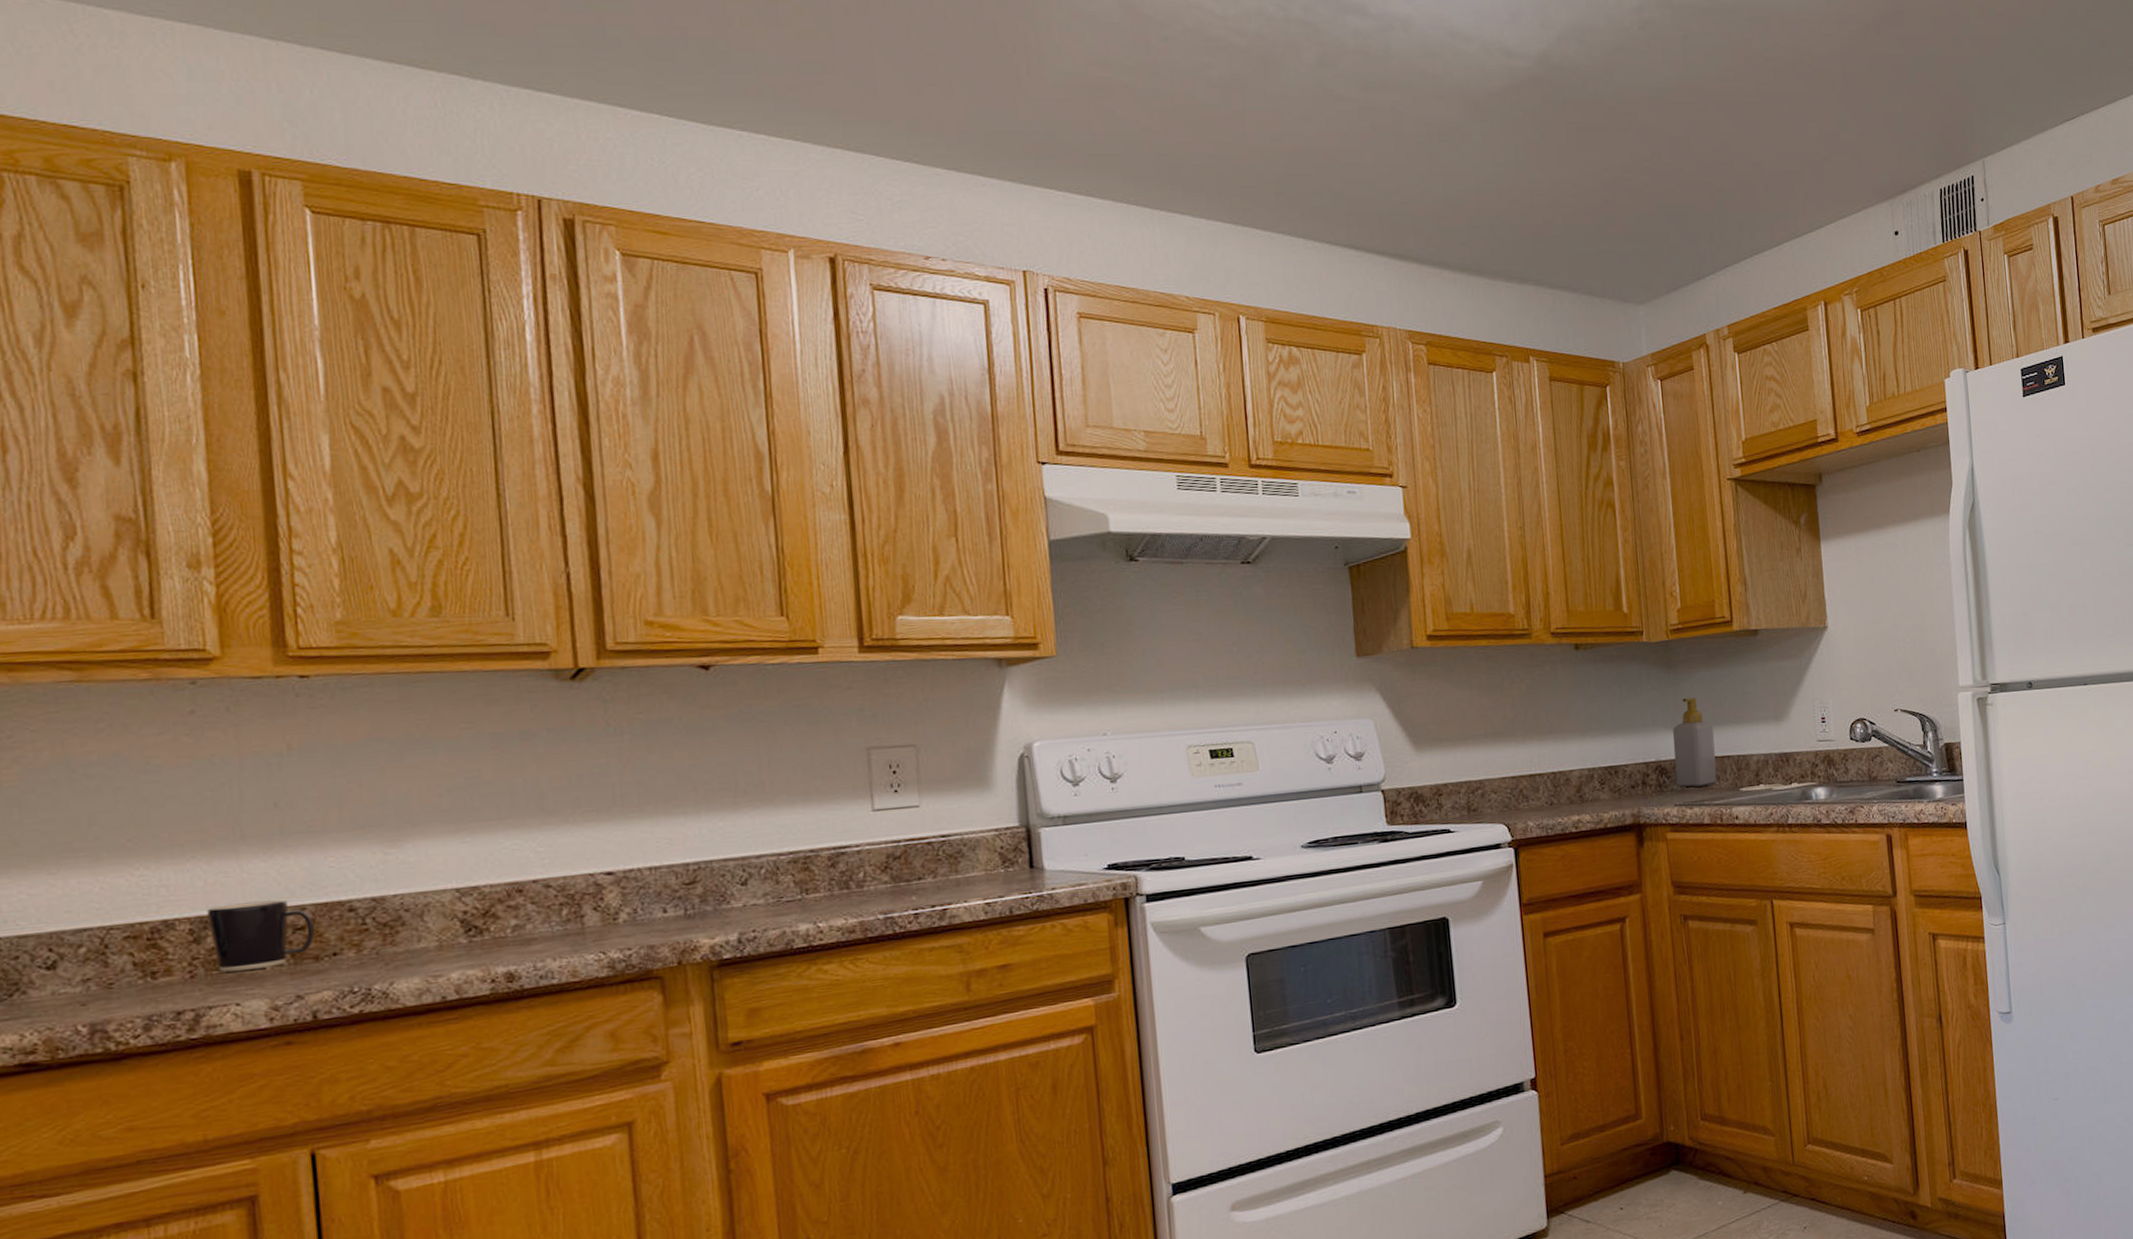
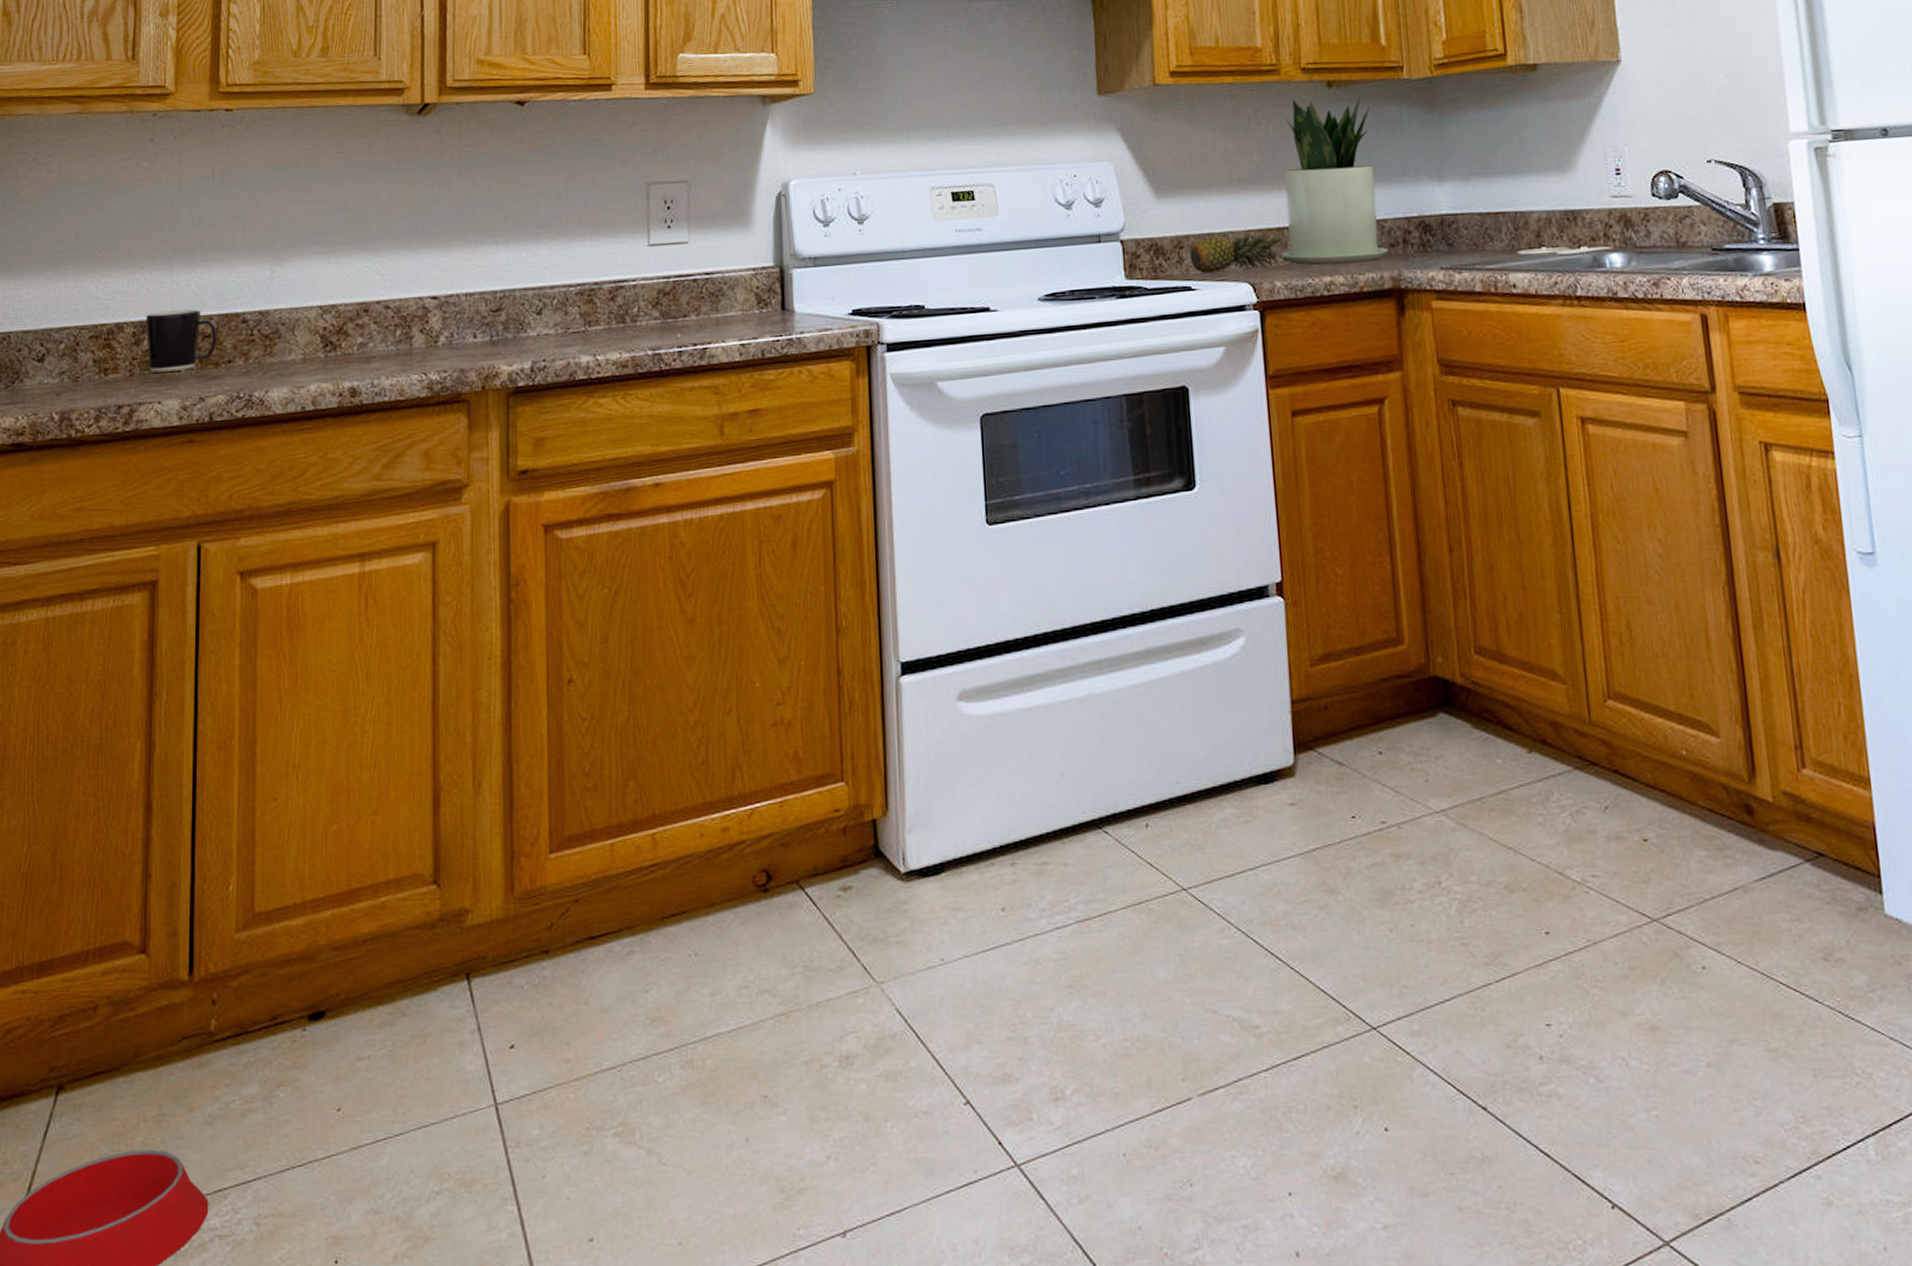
fruit: none [1448,776,1534,817] -> present [1189,229,1282,274]
planter: none [1531,658,1631,807] -> present [1279,97,1390,266]
soap bottle: present [1672,698,1717,788] -> none [1437,143,1491,249]

